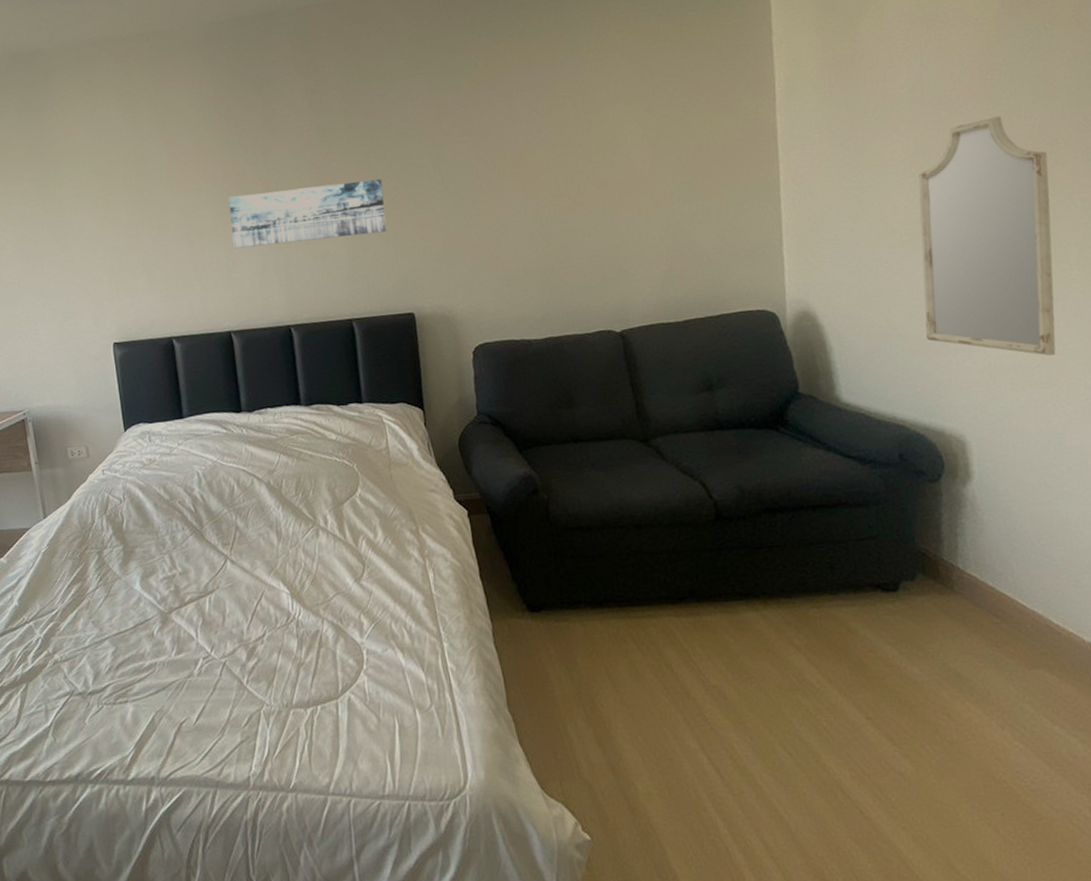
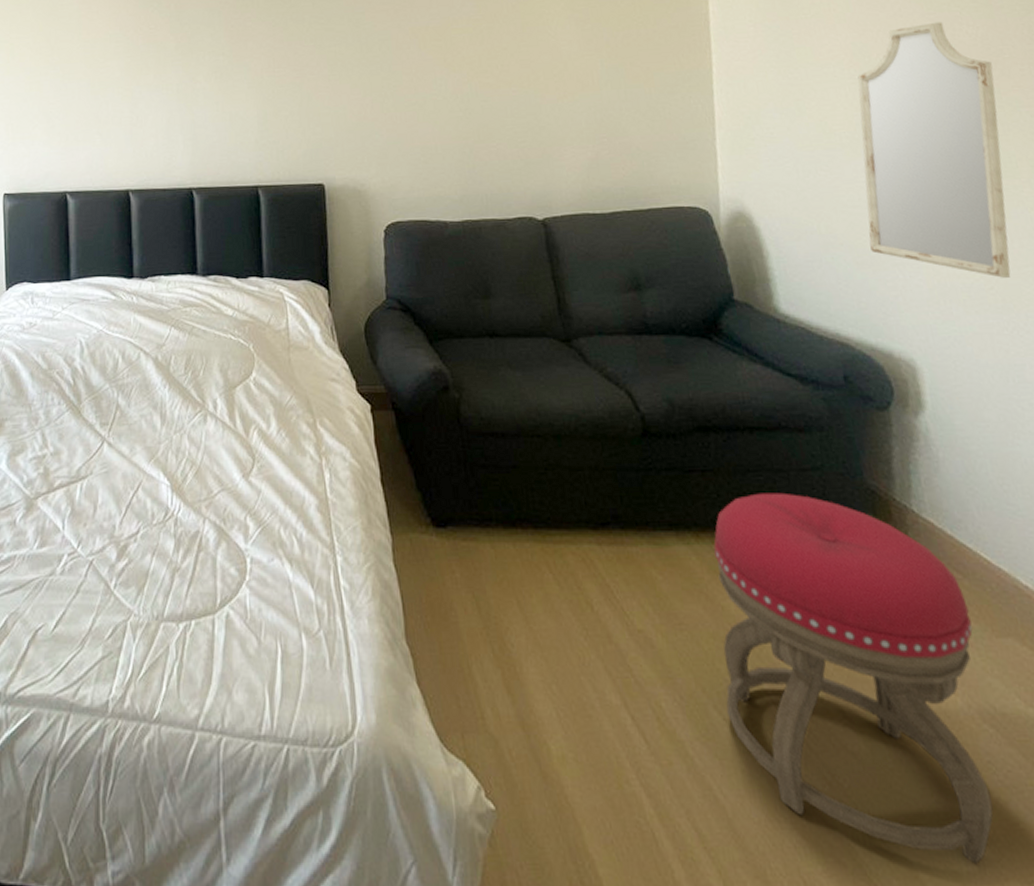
wall art: present [228,179,387,249] -> none [138,42,300,103]
stool: none [780,560,1020,854] -> present [713,492,994,865]

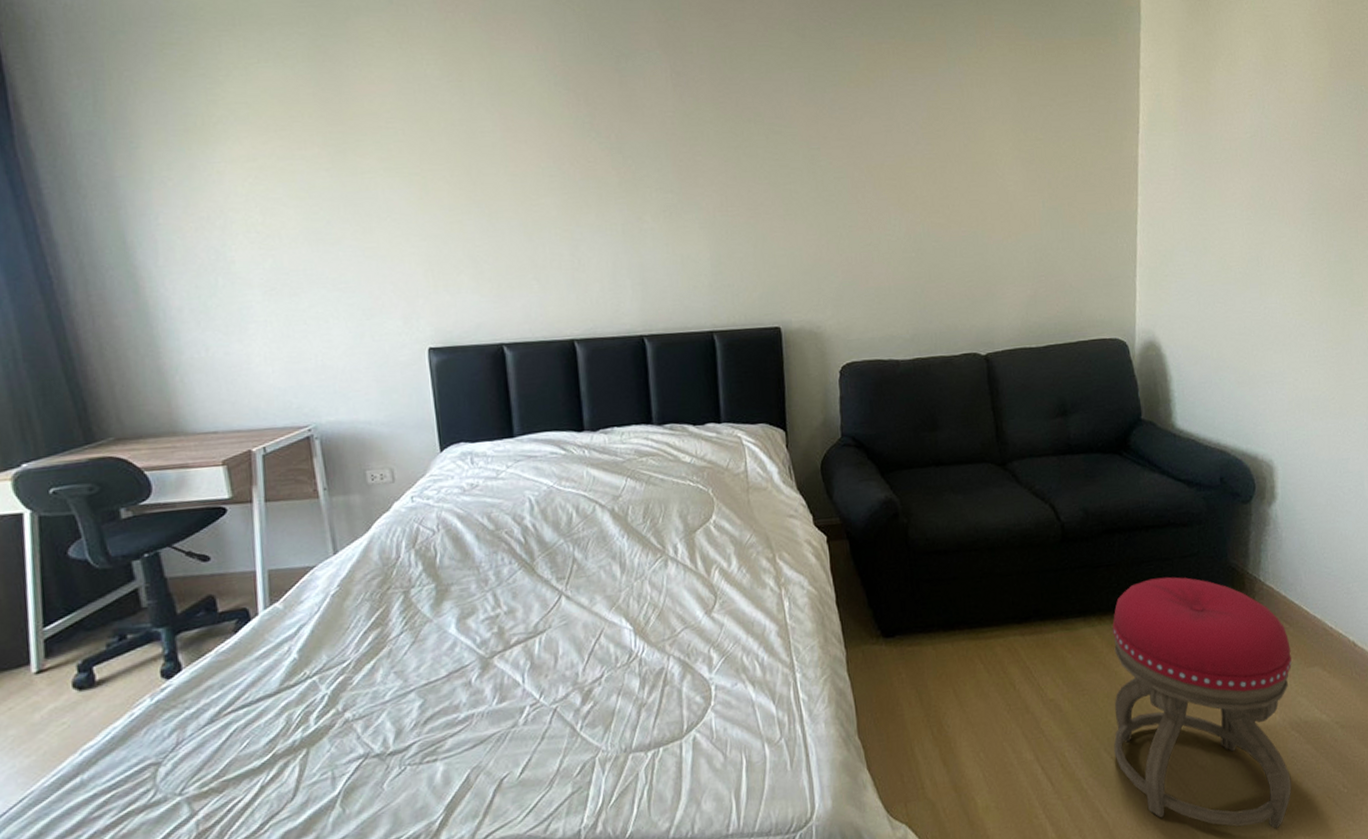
home mirror: present [857,22,1011,278] -> none [1249,168,1355,390]

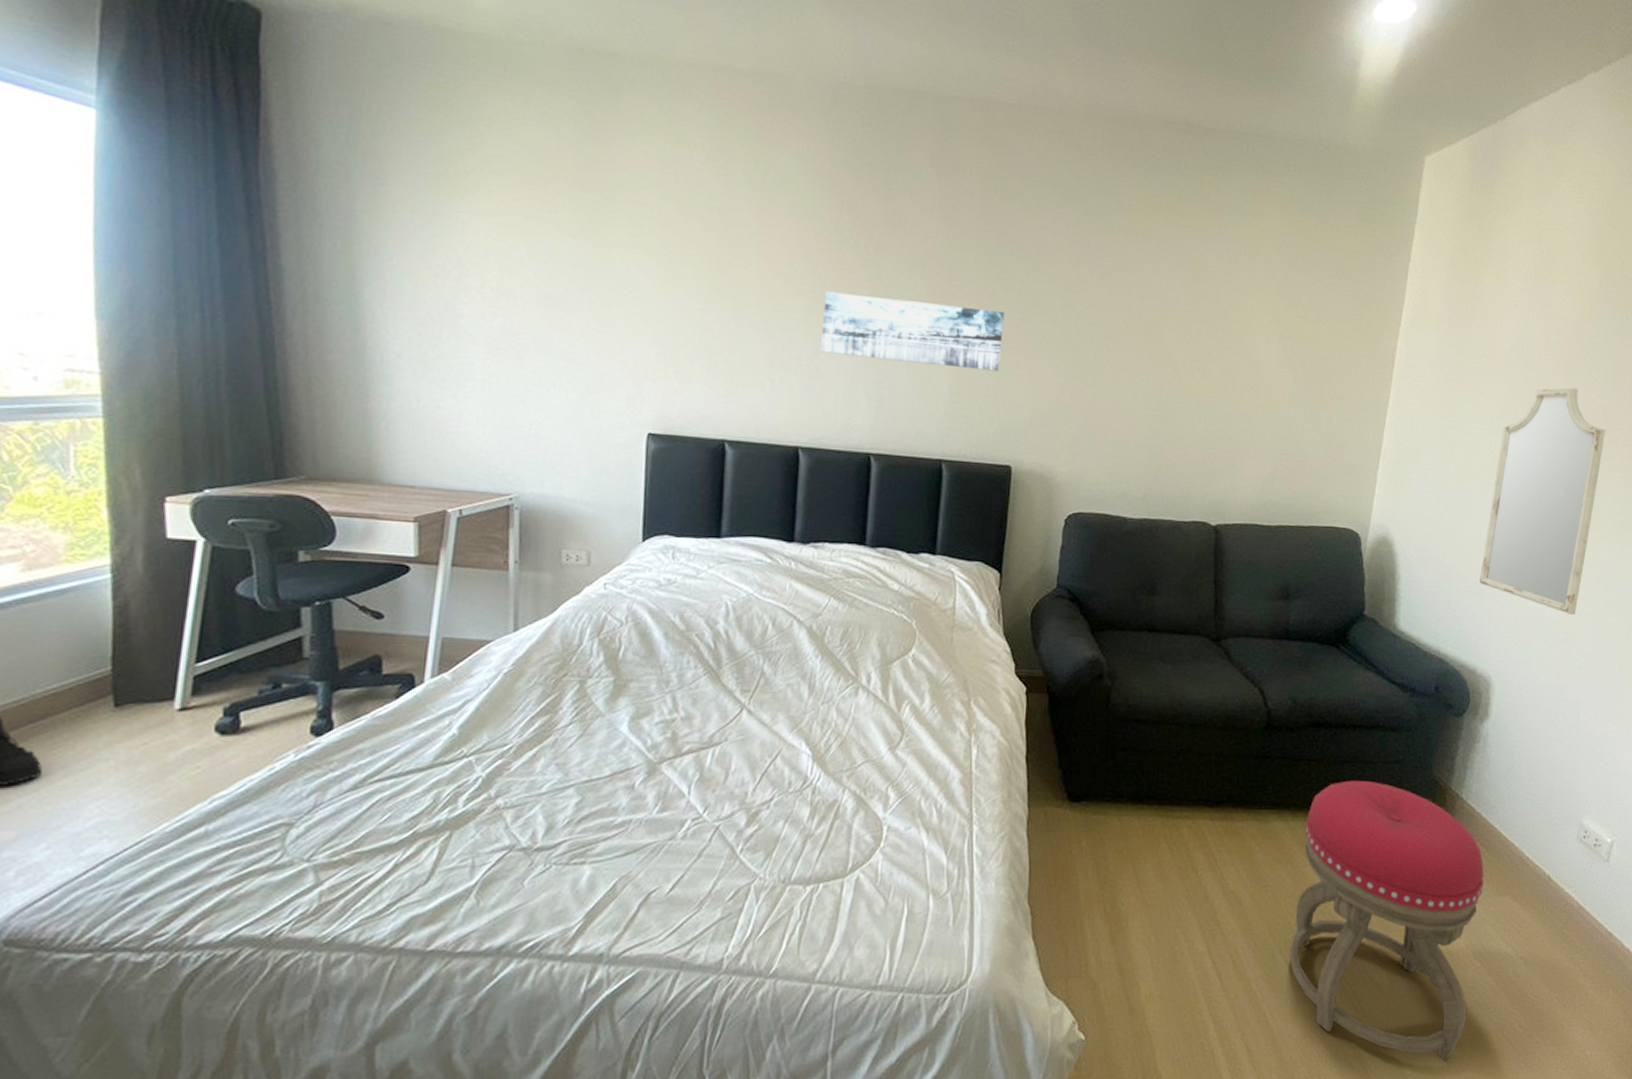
wall art: none [575,179,755,245] -> present [821,291,1005,372]
home mirror: none [1249,168,1355,390] -> present [1479,388,1605,615]

